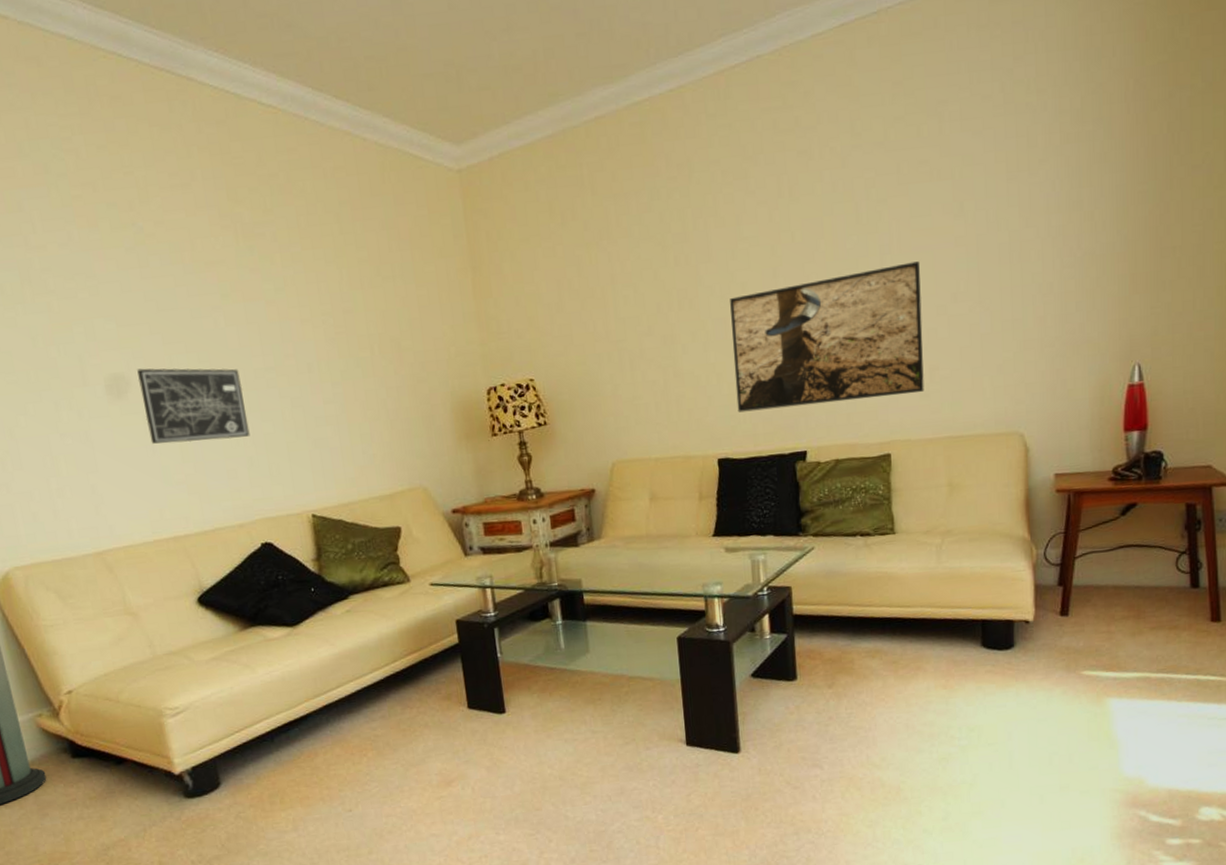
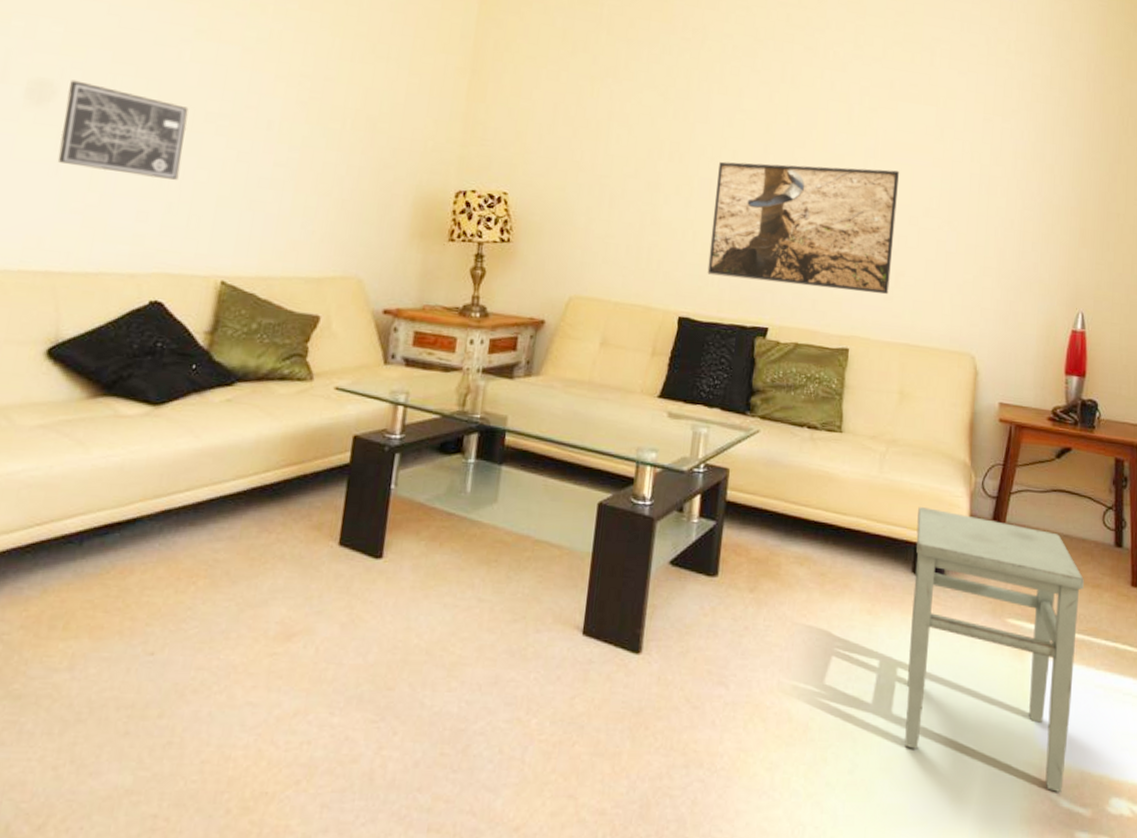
stool: none [981,586,1160,810] -> present [904,507,1084,792]

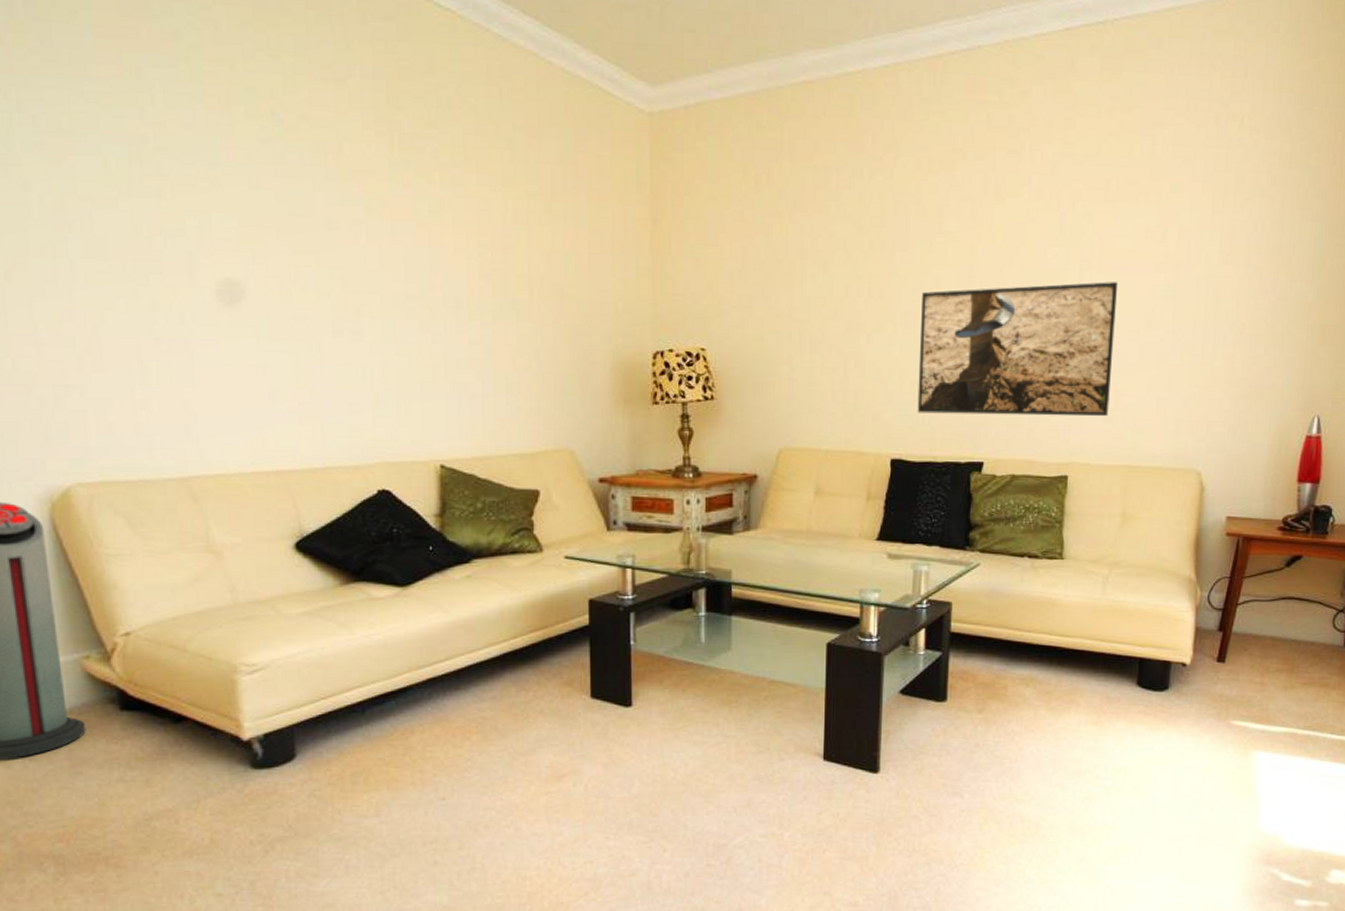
wall art: present [57,79,189,180] -> none [256,276,380,369]
stool: present [904,507,1084,792] -> none [1132,624,1311,868]

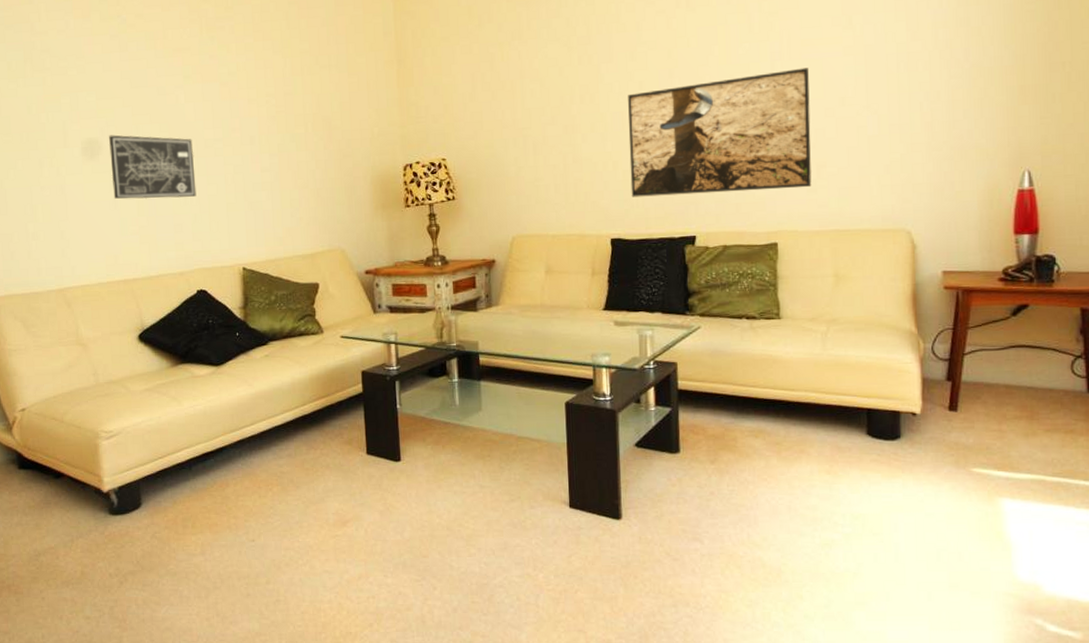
wall art: none [256,276,380,369] -> present [109,135,197,199]

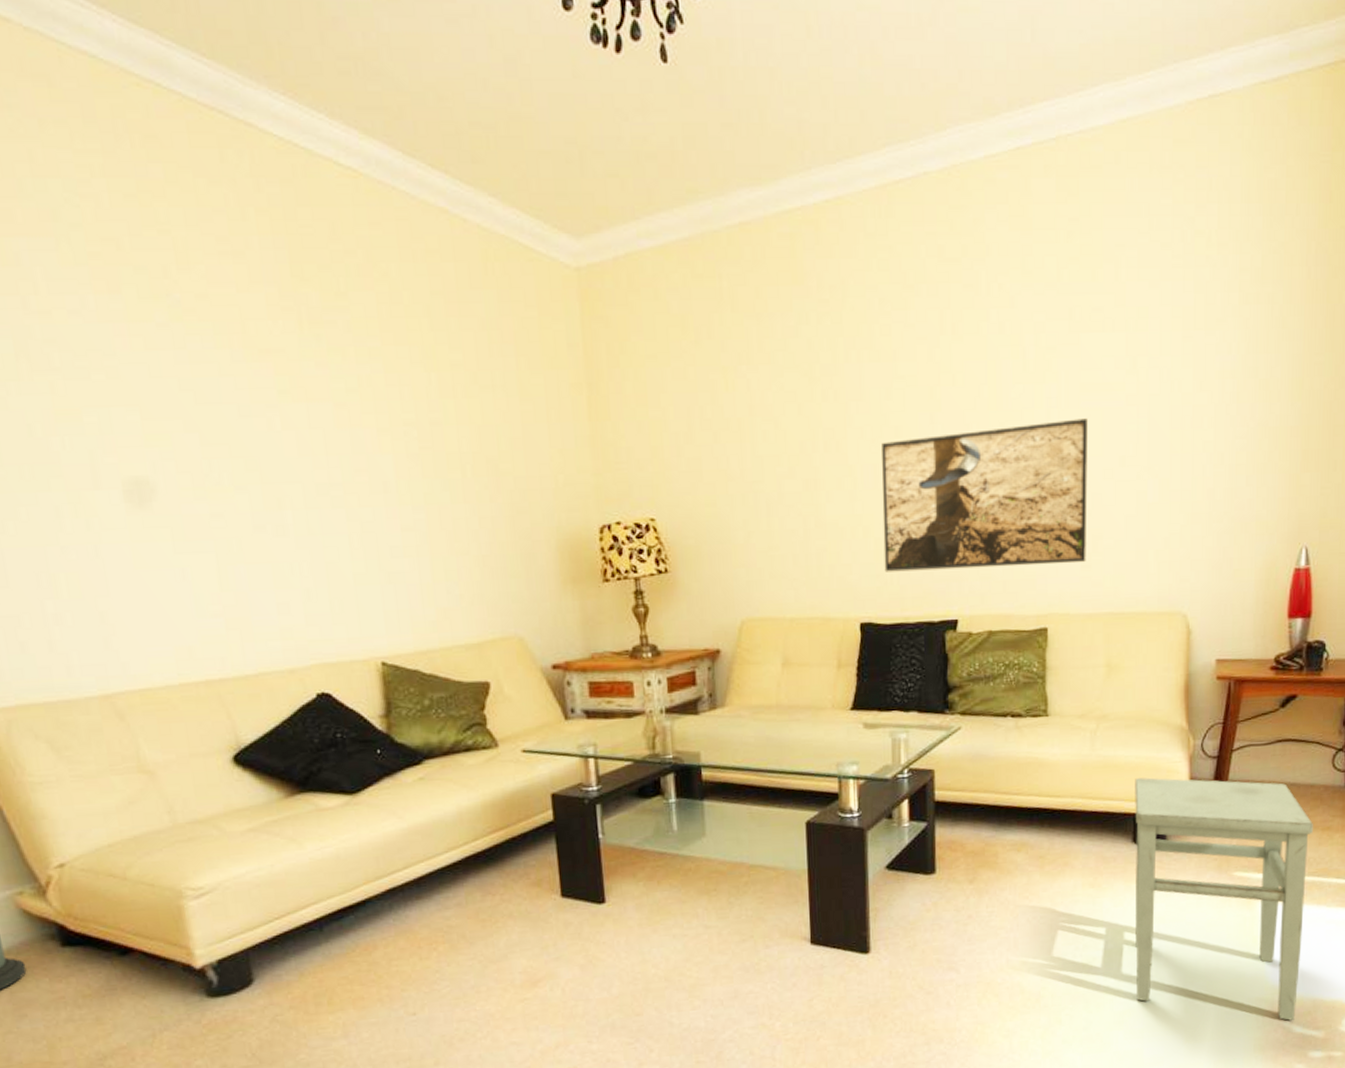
wall art: present [109,135,197,199] -> none [166,472,308,567]
stool: none [866,376,1055,618] -> present [1135,777,1313,1021]

